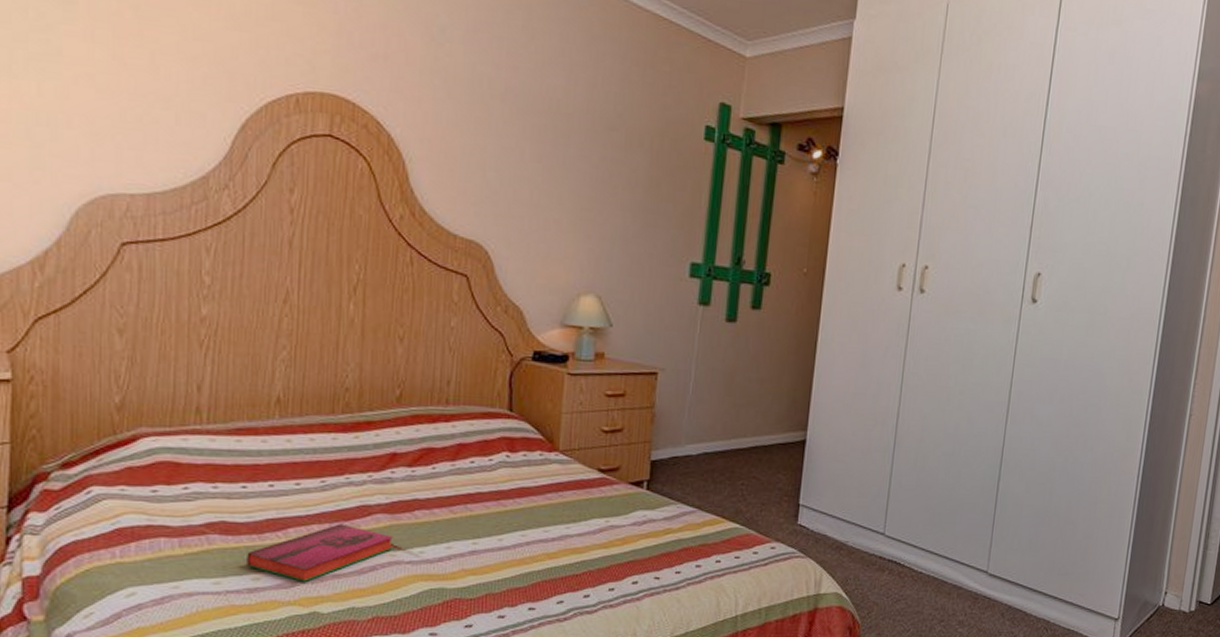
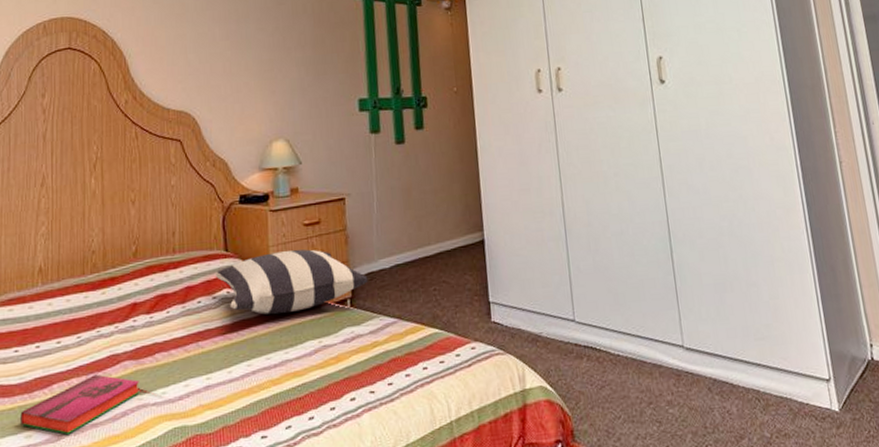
pillow: none [494,420,671,487] -> present [215,249,368,315]

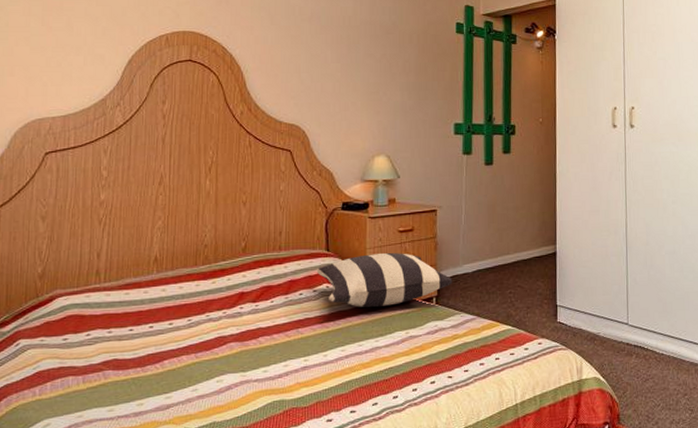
hardback book: present [20,374,140,434] -> none [133,353,243,404]

